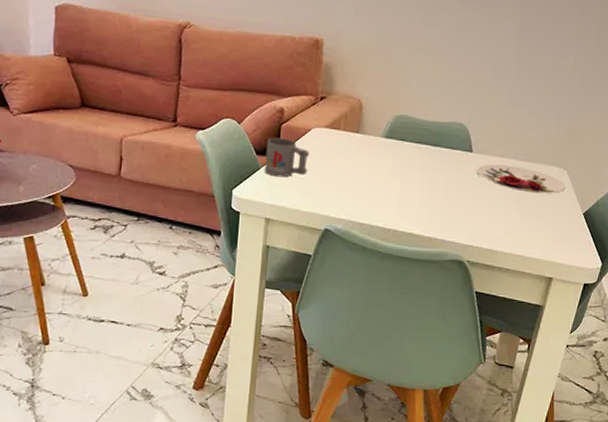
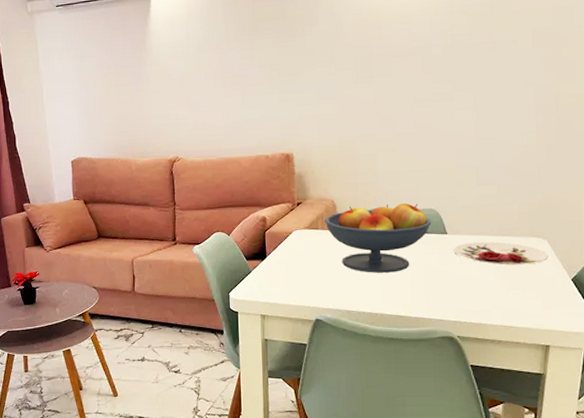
mug: present [264,137,309,178] -> none [254,243,294,277]
fruit bowl: none [348,108,459,187] -> present [325,203,432,273]

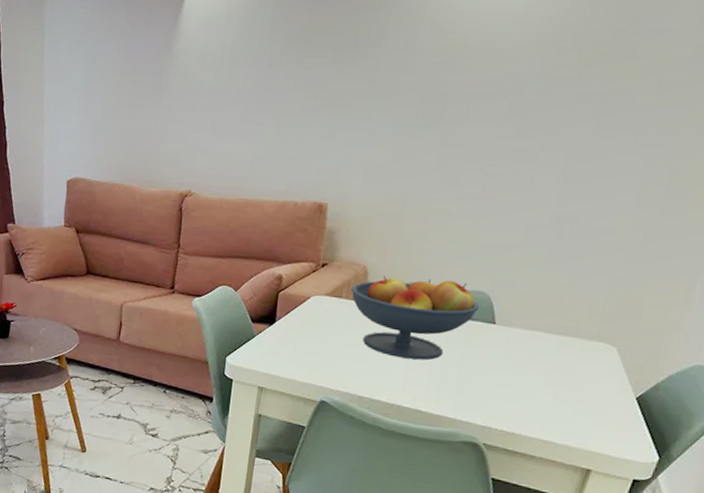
plate: present [453,242,549,265] -> none [498,337,615,373]

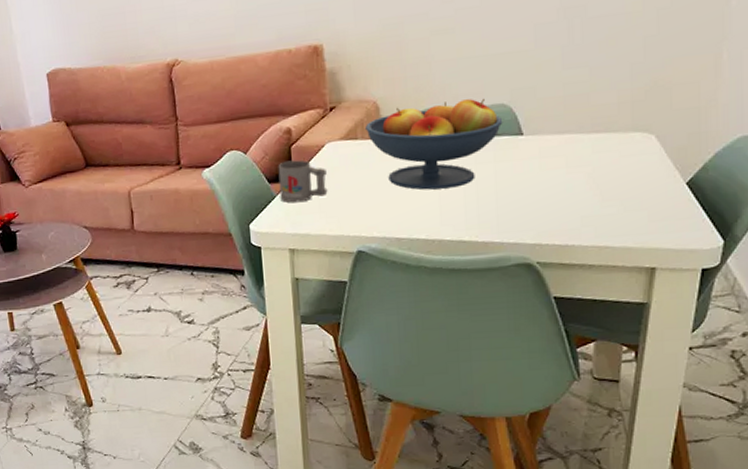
mug: none [259,305,307,346] -> present [278,159,328,203]

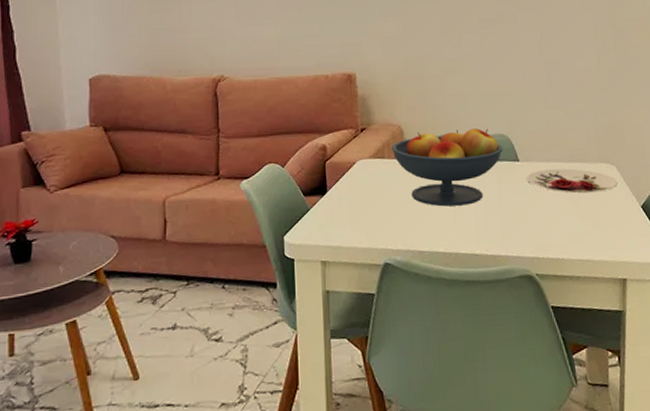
mug: present [278,159,328,203] -> none [313,175,358,216]
plate: none [531,140,656,170] -> present [526,168,618,193]

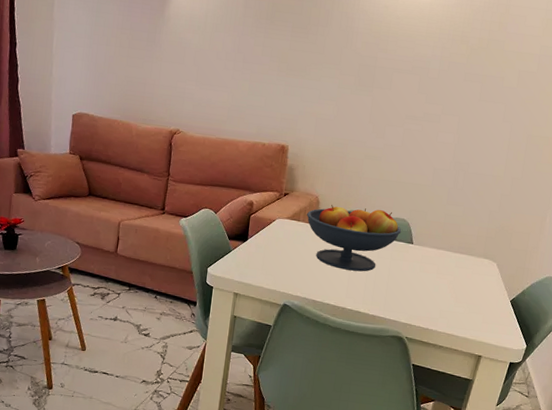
plate: present [526,168,618,193] -> none [415,255,495,282]

